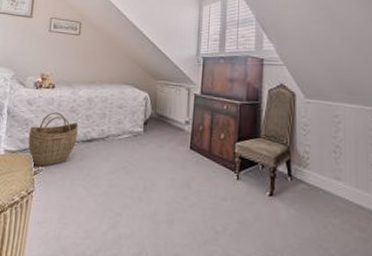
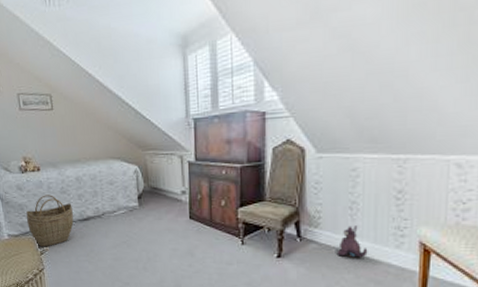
plush toy: none [323,168,351,202] -> present [336,226,368,258]

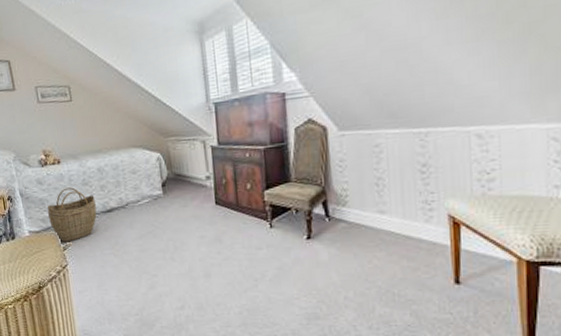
plush toy: present [336,226,368,258] -> none [366,202,398,235]

